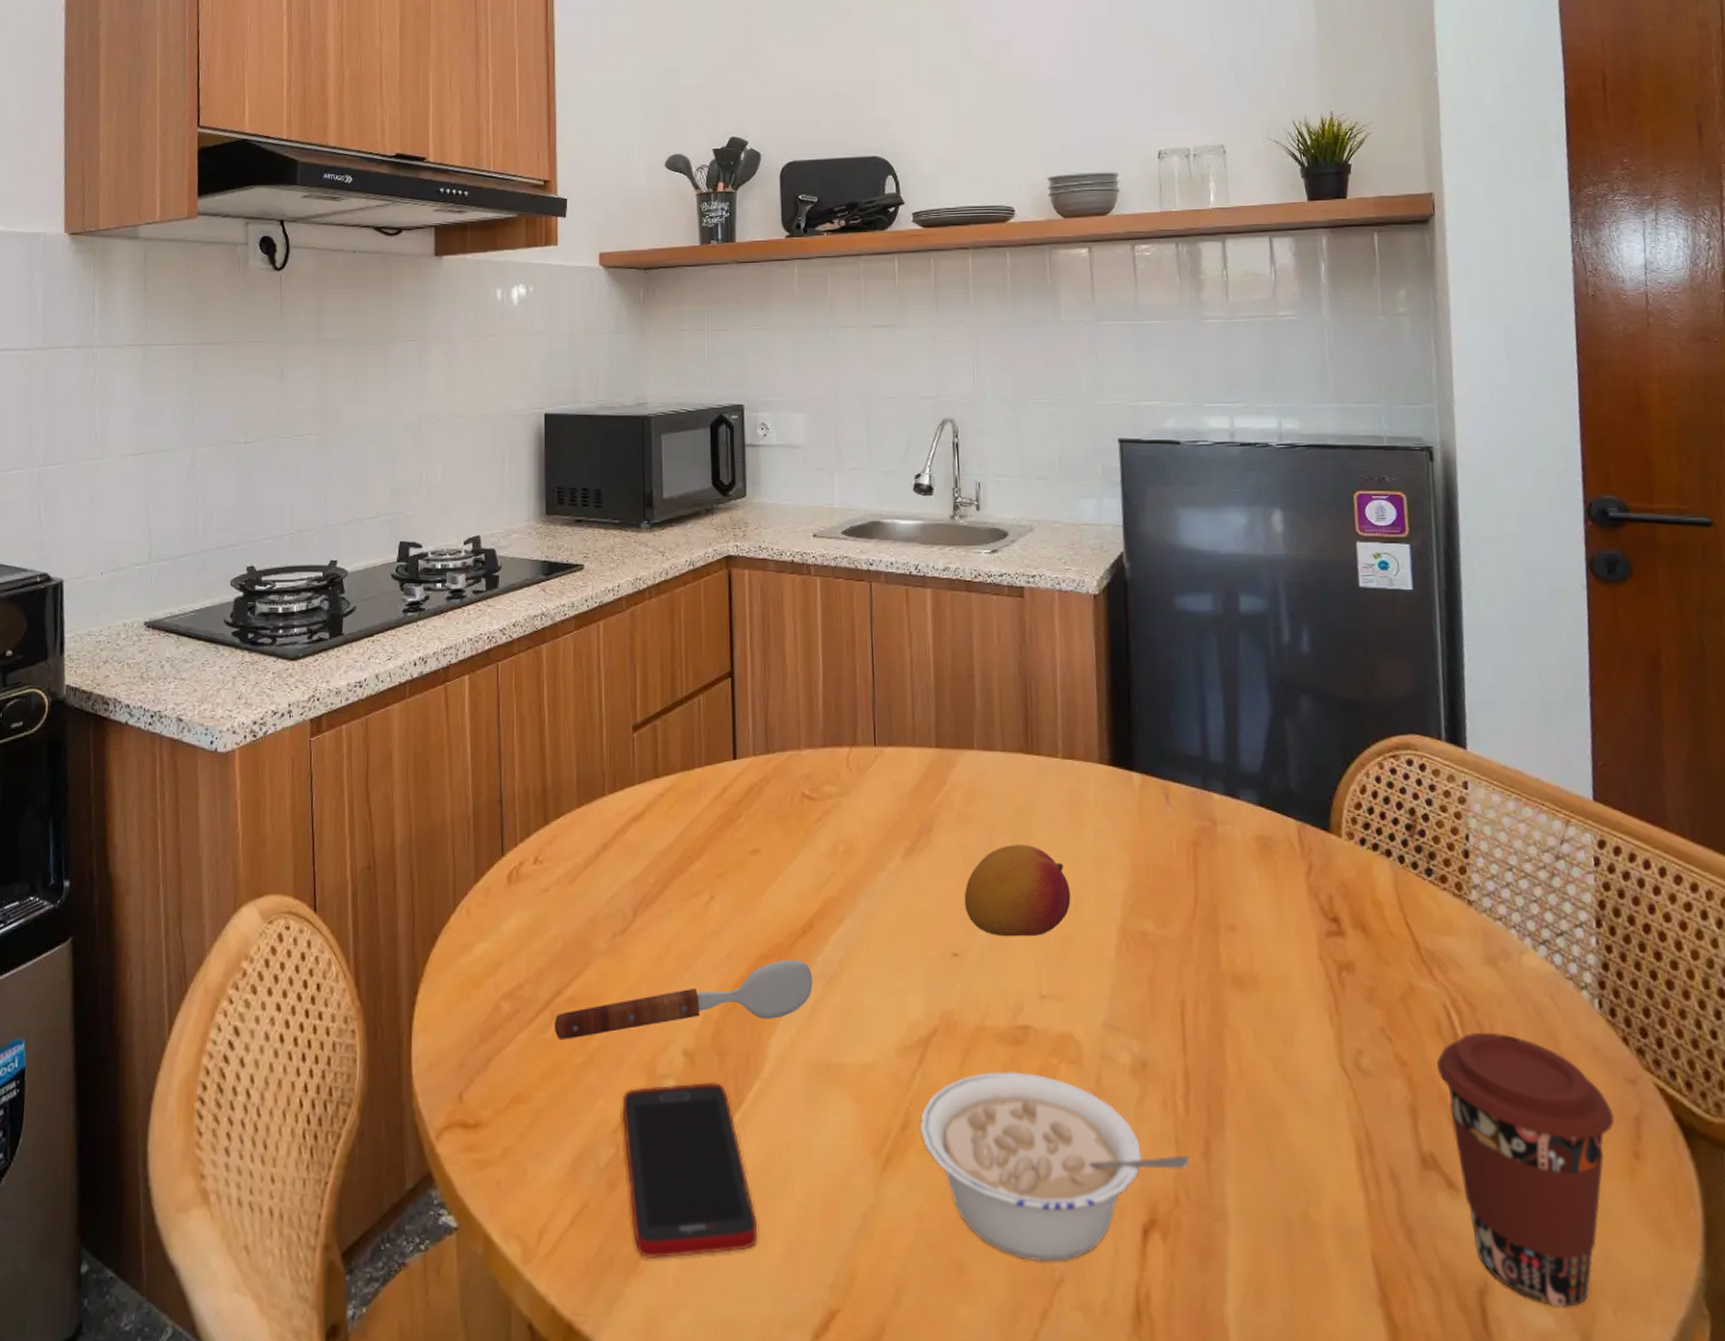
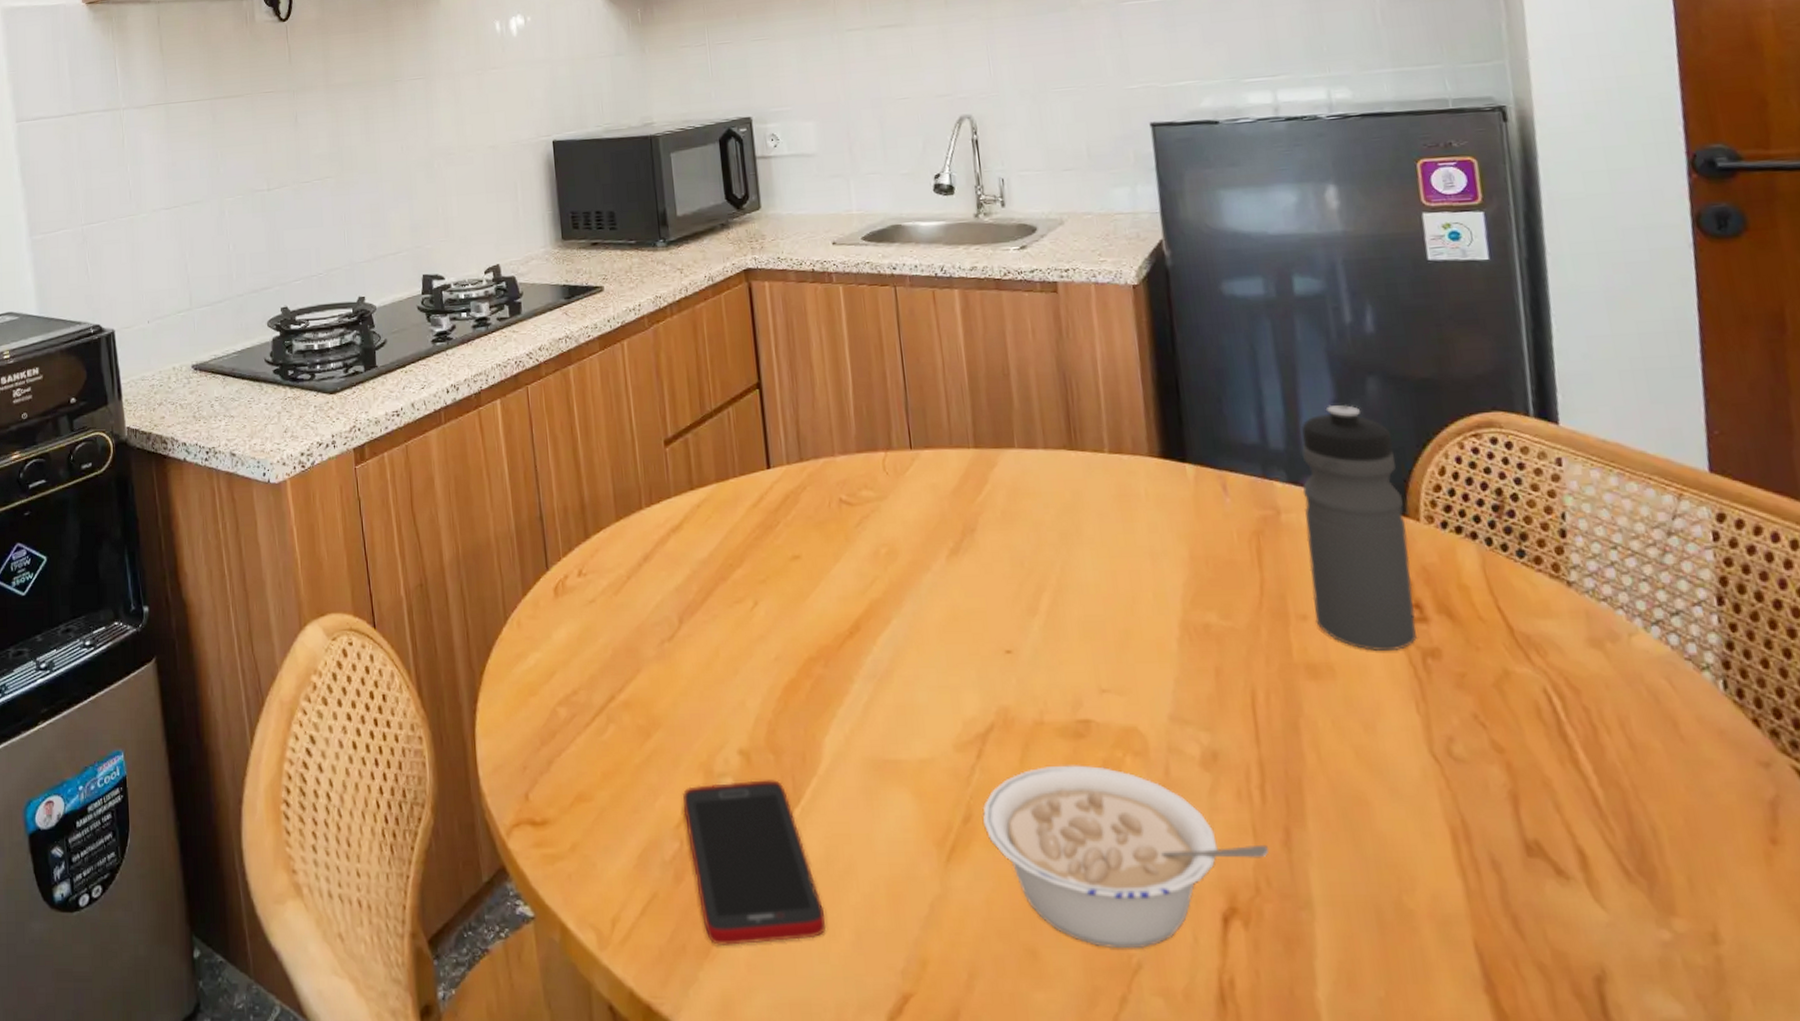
soupspoon: present [554,959,813,1039] -> none [610,660,864,742]
fruit: present [964,845,1071,937] -> none [1013,541,1127,633]
water bottle: none [1238,720,1334,963] -> present [1302,404,1417,651]
coffee cup: present [1436,1032,1615,1307] -> none [1538,716,1747,995]

